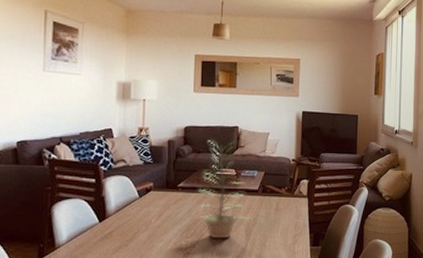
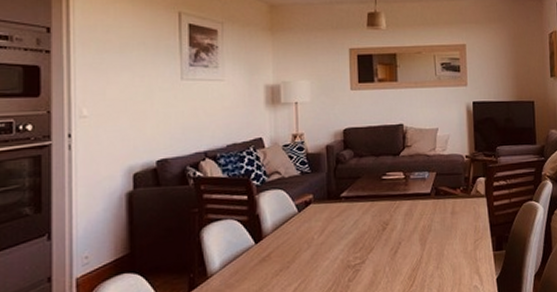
plant: present [198,140,252,239] -> none [363,141,426,253]

